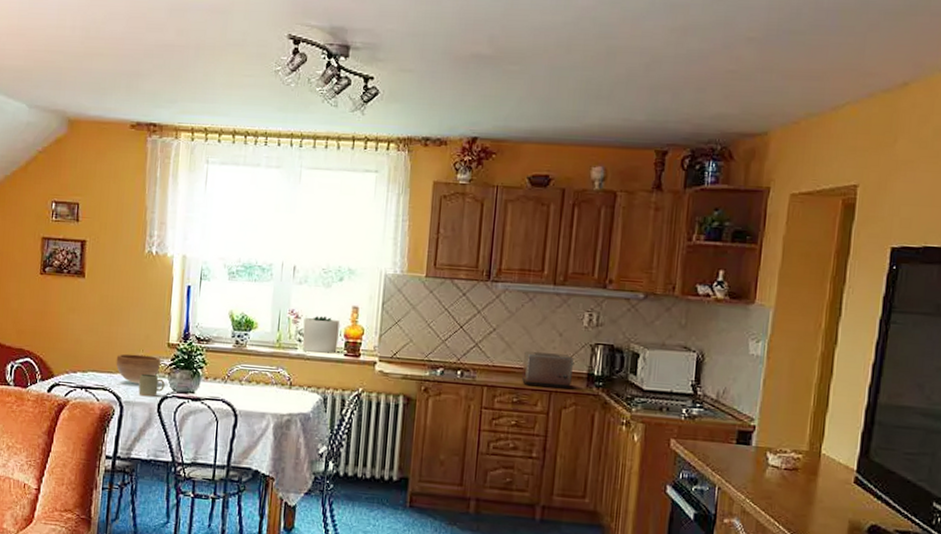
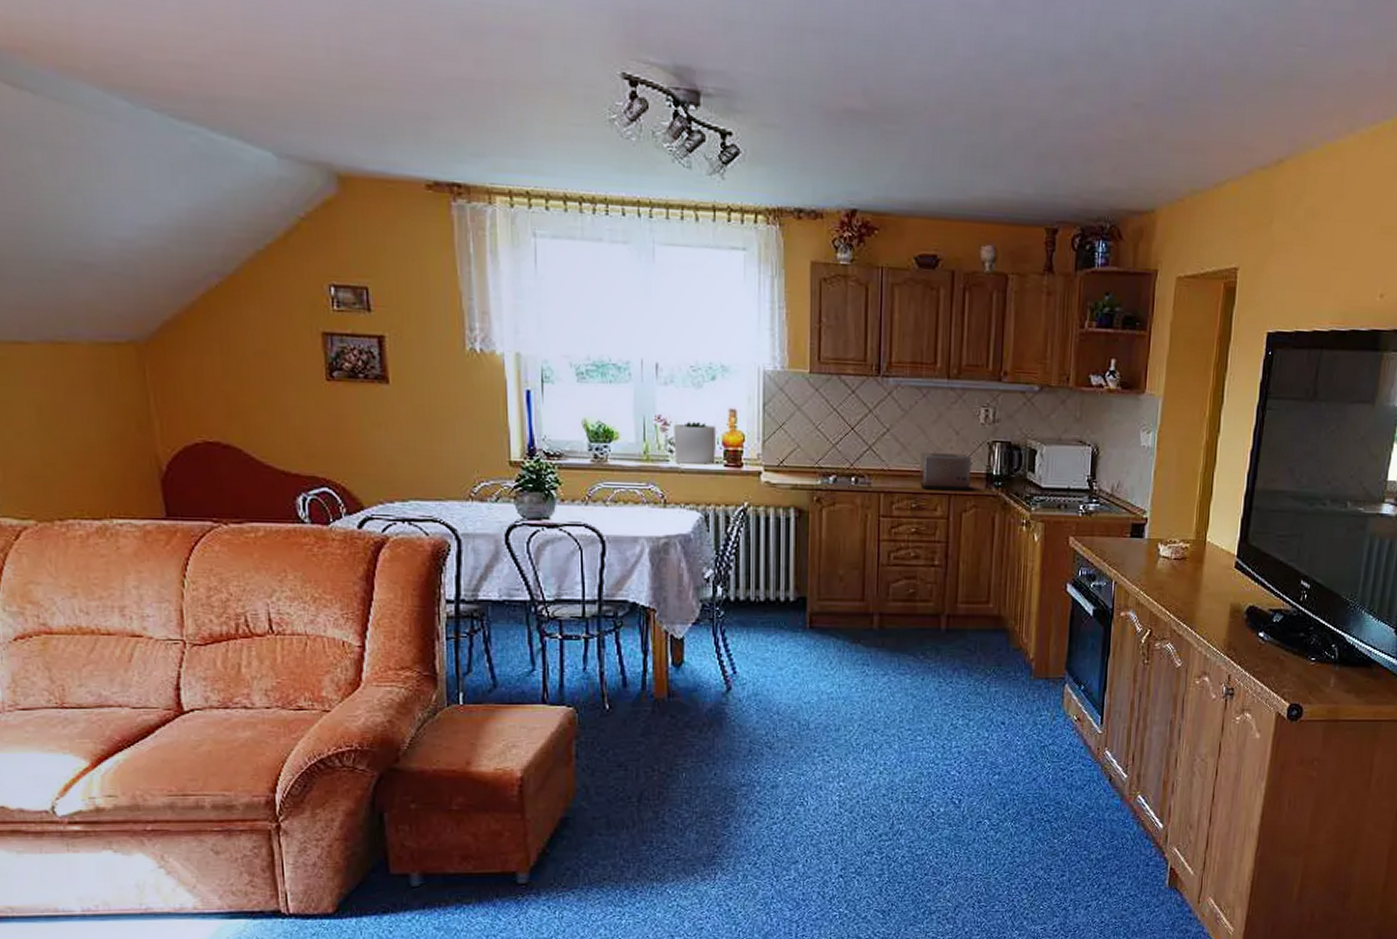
bowl: present [116,353,160,384] -> none [444,476,502,512]
mug: present [138,373,165,396] -> none [477,499,511,526]

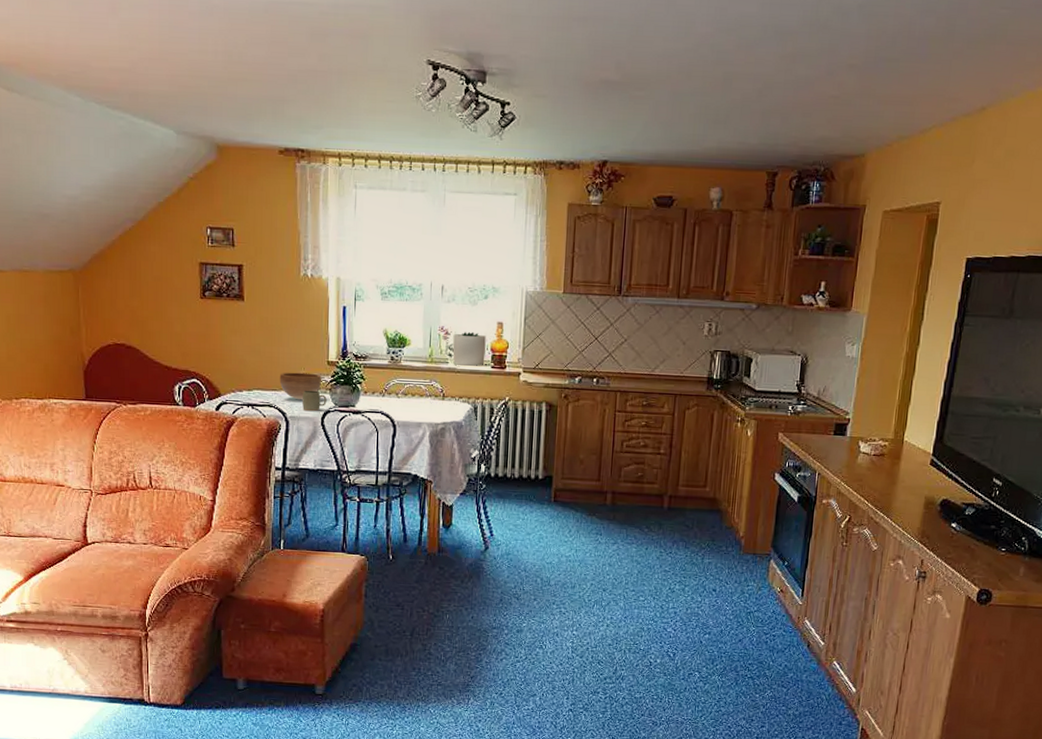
bowl: none [444,476,502,512] -> present [279,372,321,400]
mug: none [477,499,511,526] -> present [301,390,327,411]
toaster: present [919,453,973,491] -> none [650,359,696,392]

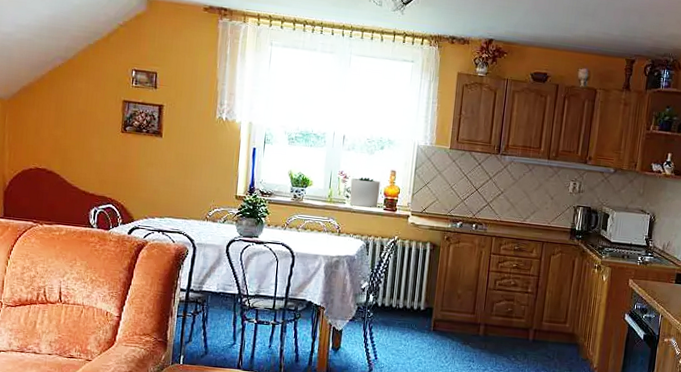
bowl: present [279,372,321,400] -> none [190,203,229,229]
mug: present [301,390,327,411] -> none [209,220,233,240]

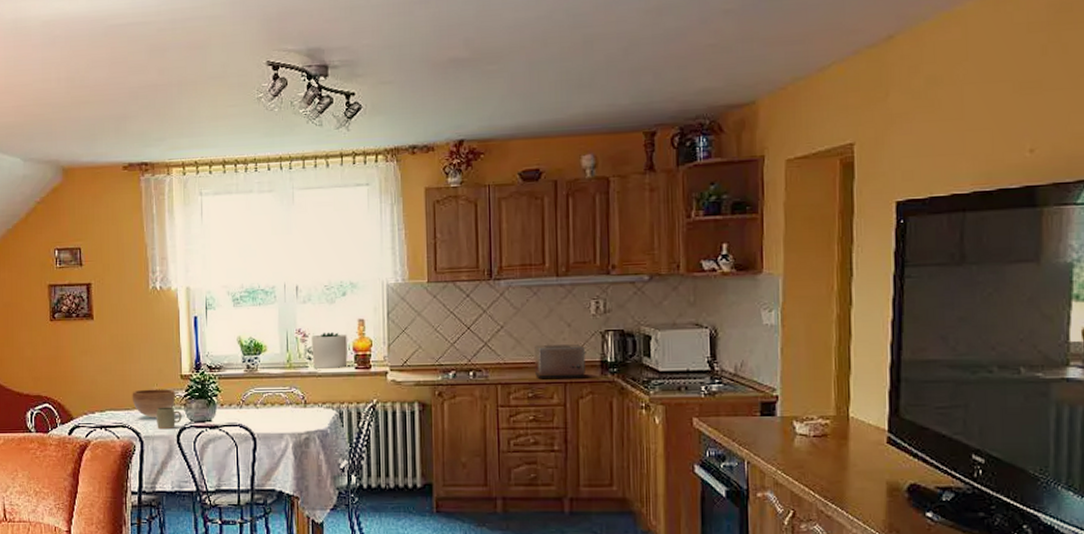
bowl: none [190,203,229,229] -> present [132,389,175,418]
mug: none [209,220,233,240] -> present [155,407,182,429]
toaster: none [521,210,562,240] -> present [534,344,586,380]

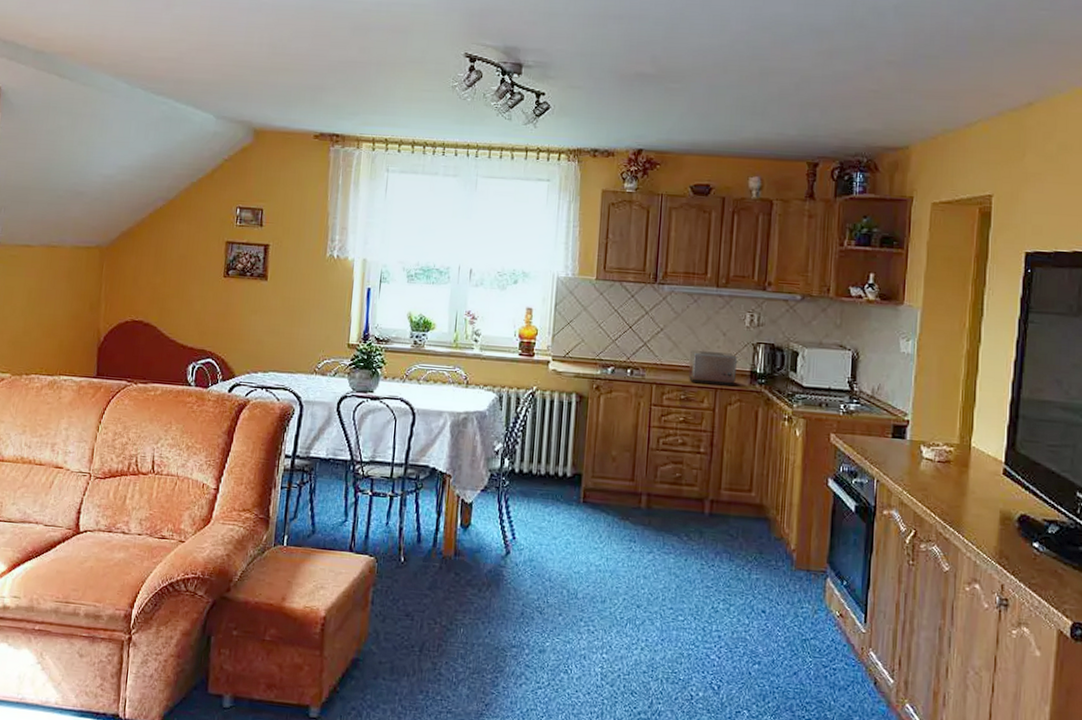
bowl: present [132,389,175,418] -> none [296,354,340,384]
mug: present [155,407,182,429] -> none [318,373,345,396]
planter: present [311,332,348,370] -> none [478,317,514,354]

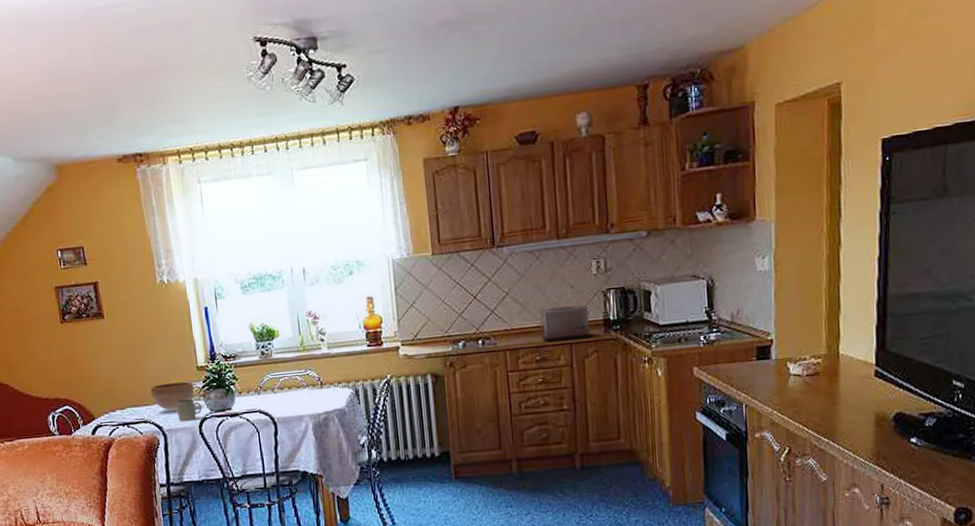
bowl: none [296,354,340,384] -> present [150,381,194,412]
mug: none [318,373,345,396] -> present [176,398,202,421]

